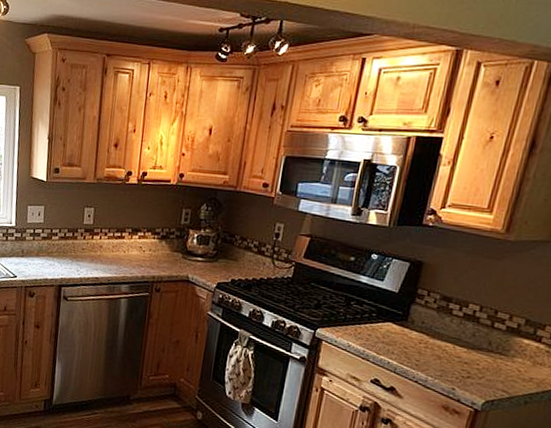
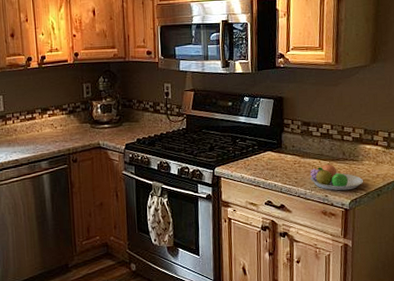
fruit bowl: none [436,351,510,389] -> present [310,163,364,191]

